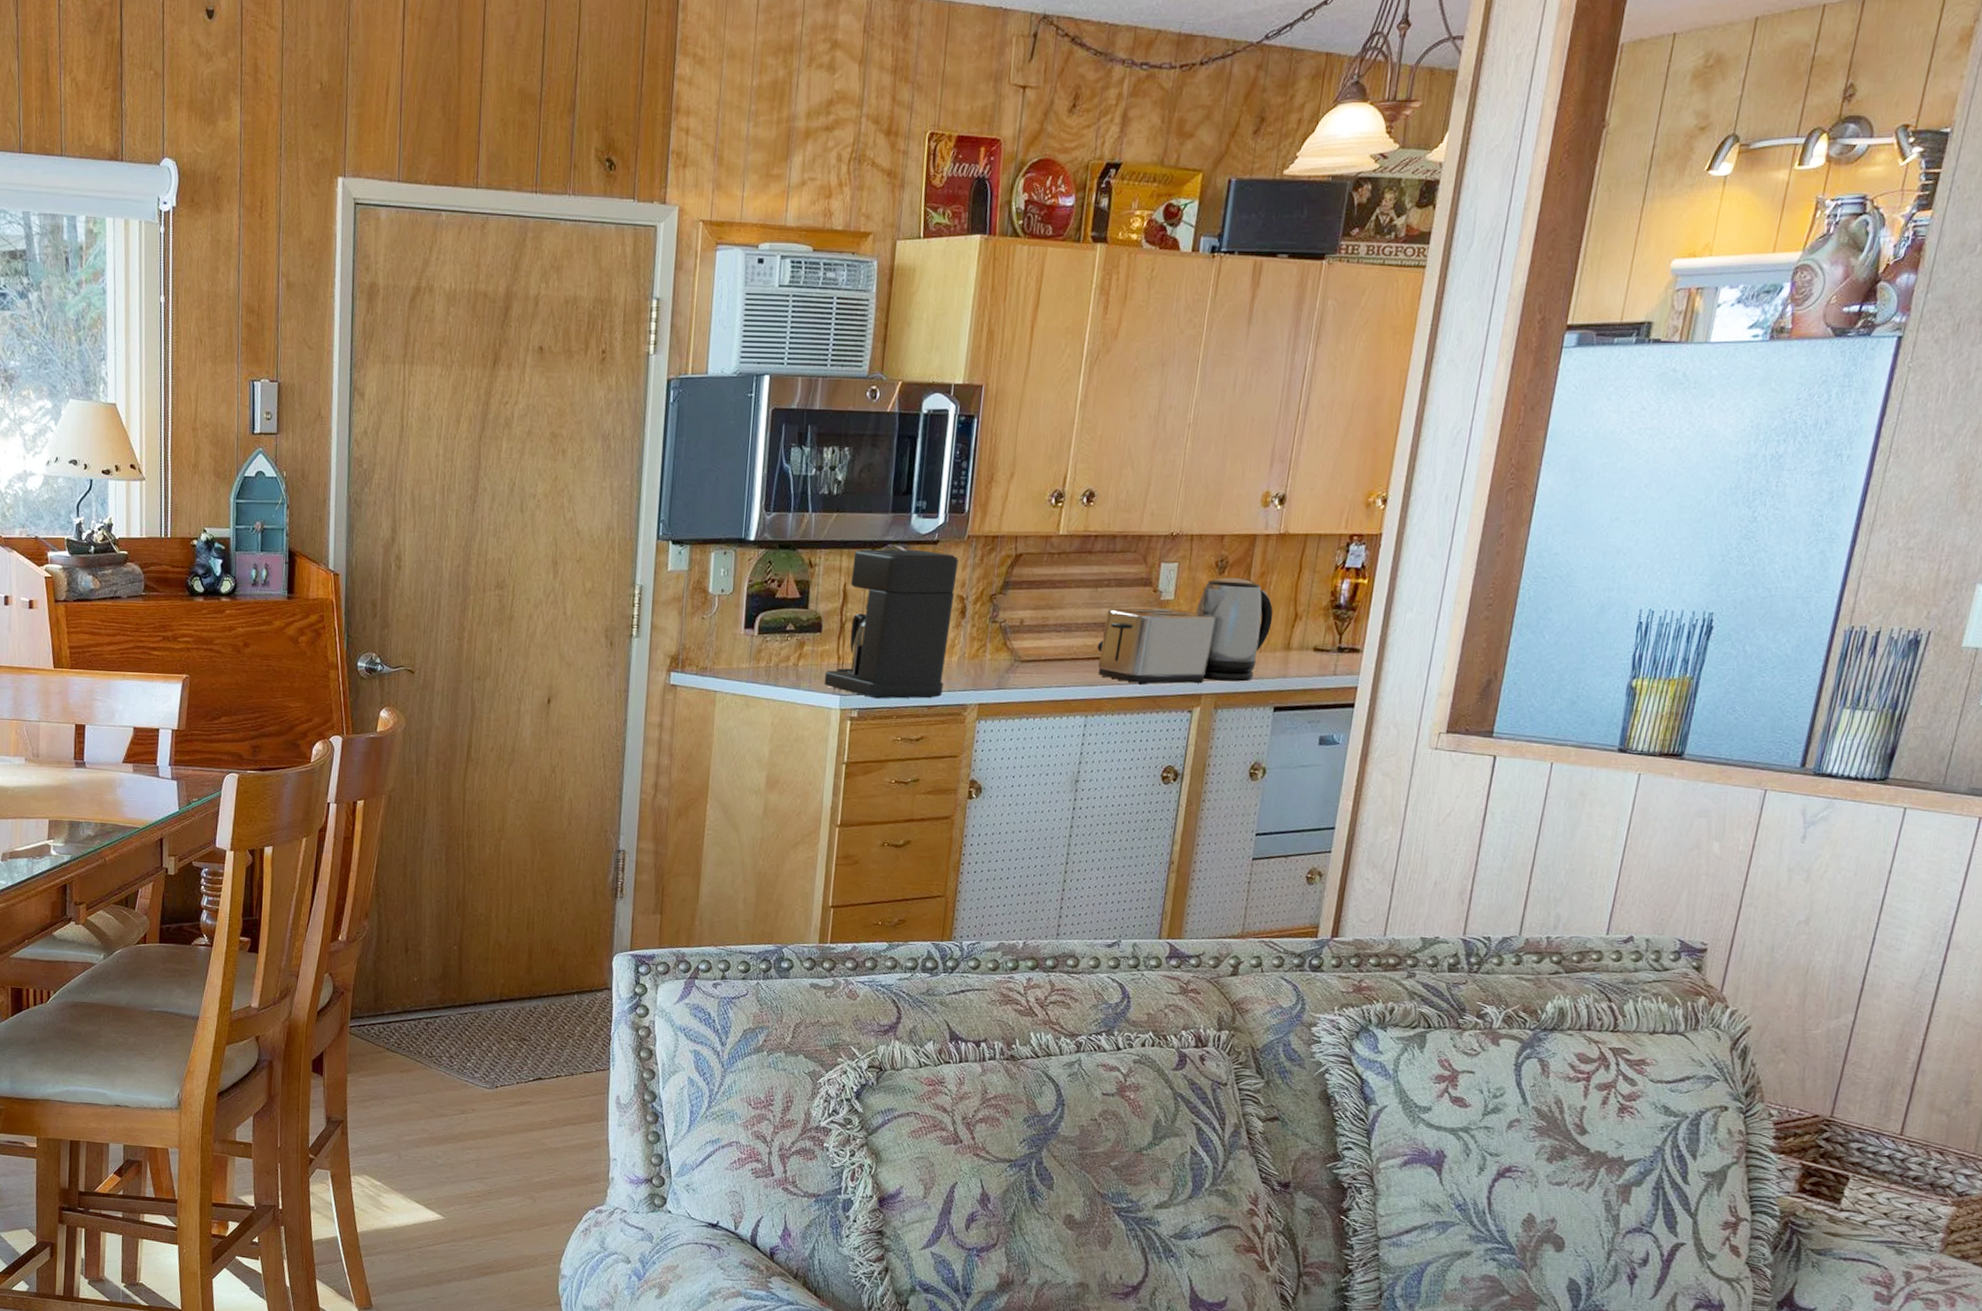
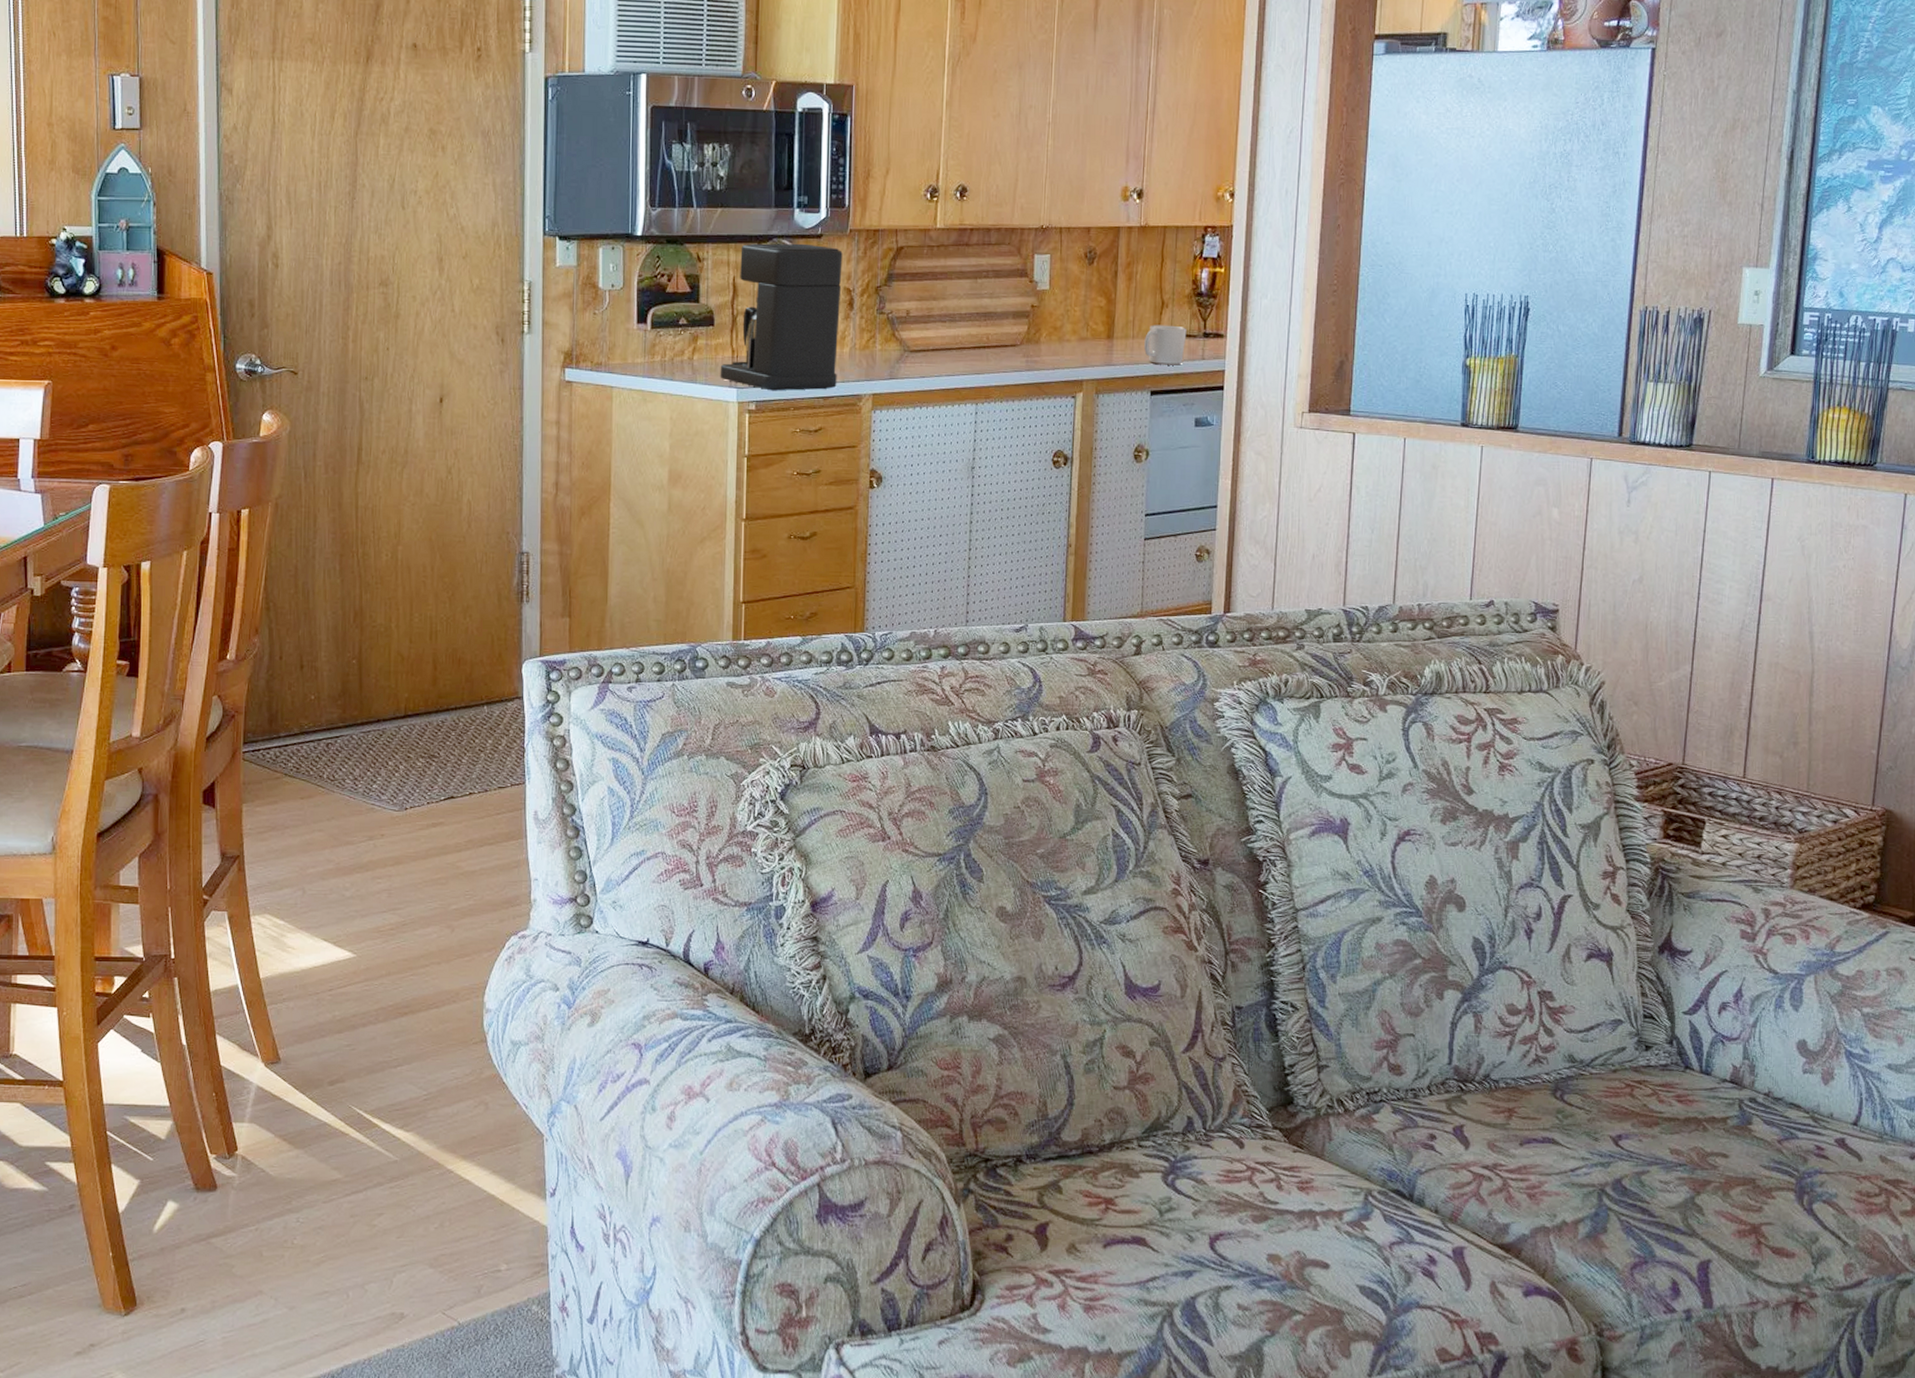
toaster: present [1096,608,1216,685] -> none [981,298,1090,372]
kettle: present [1195,577,1274,682] -> none [1070,267,1142,368]
mug: none [1271,638,1320,681] -> present [1144,324,1187,366]

